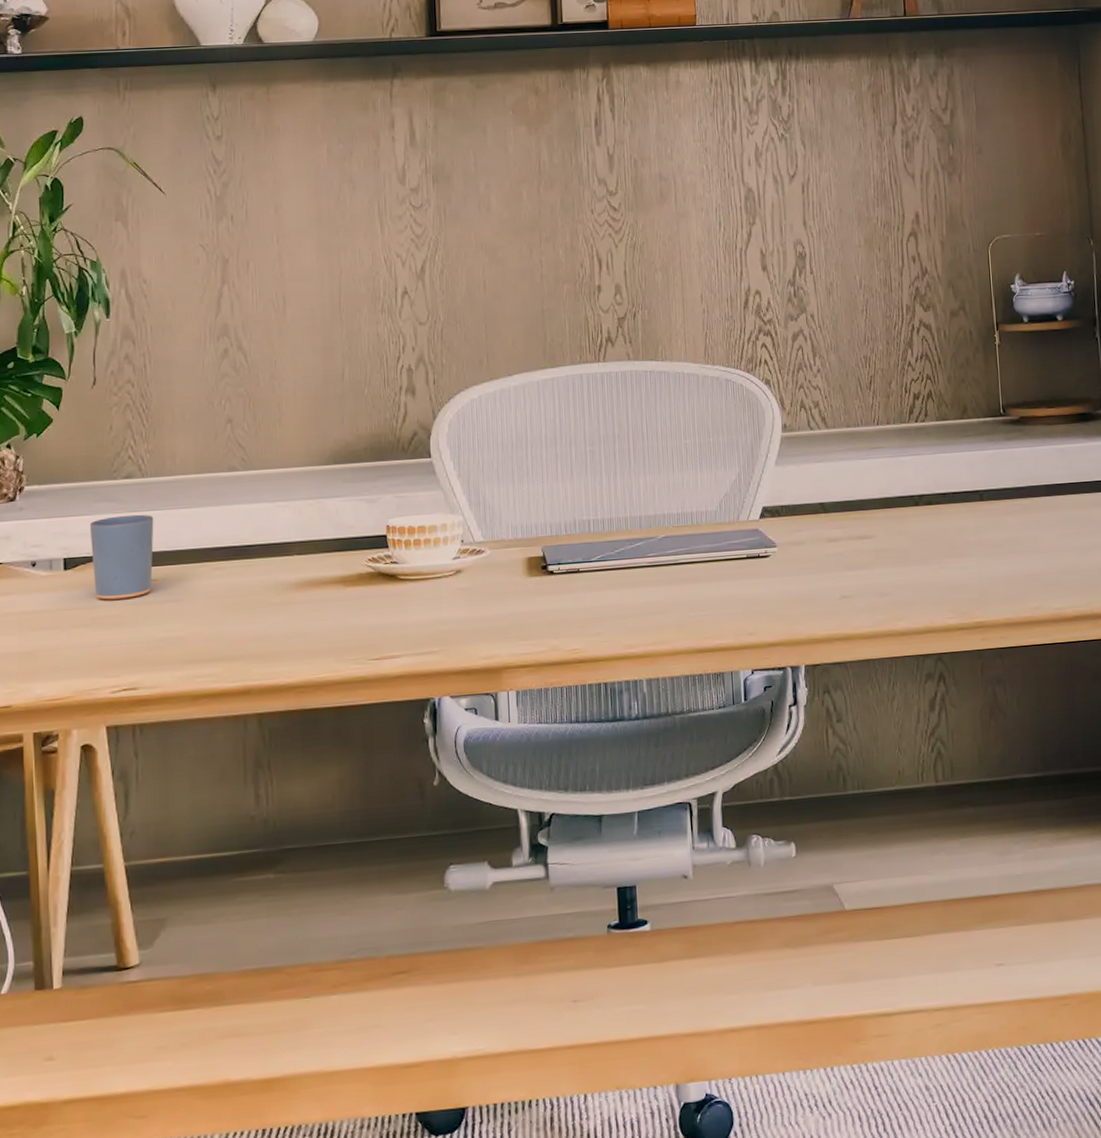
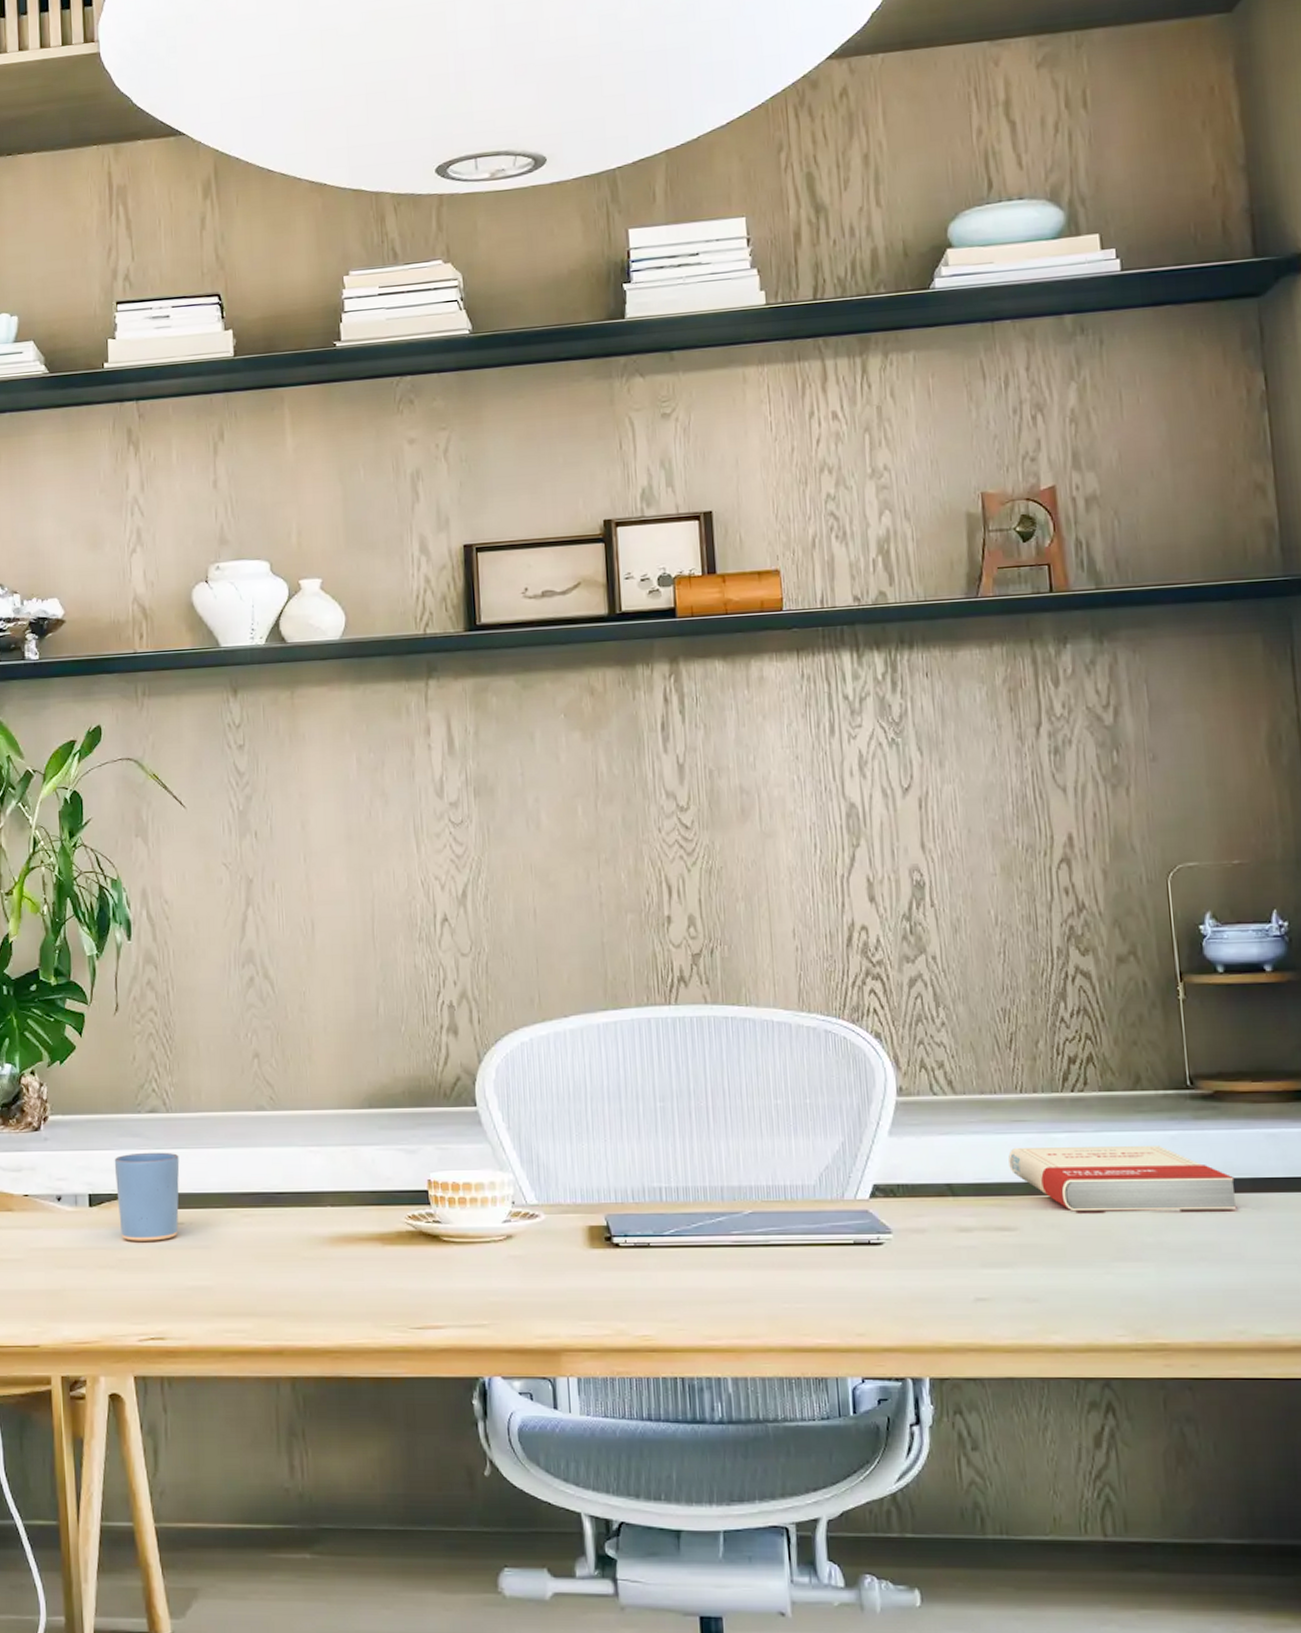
book: none [868,463,1036,520] -> present [1008,1146,1237,1212]

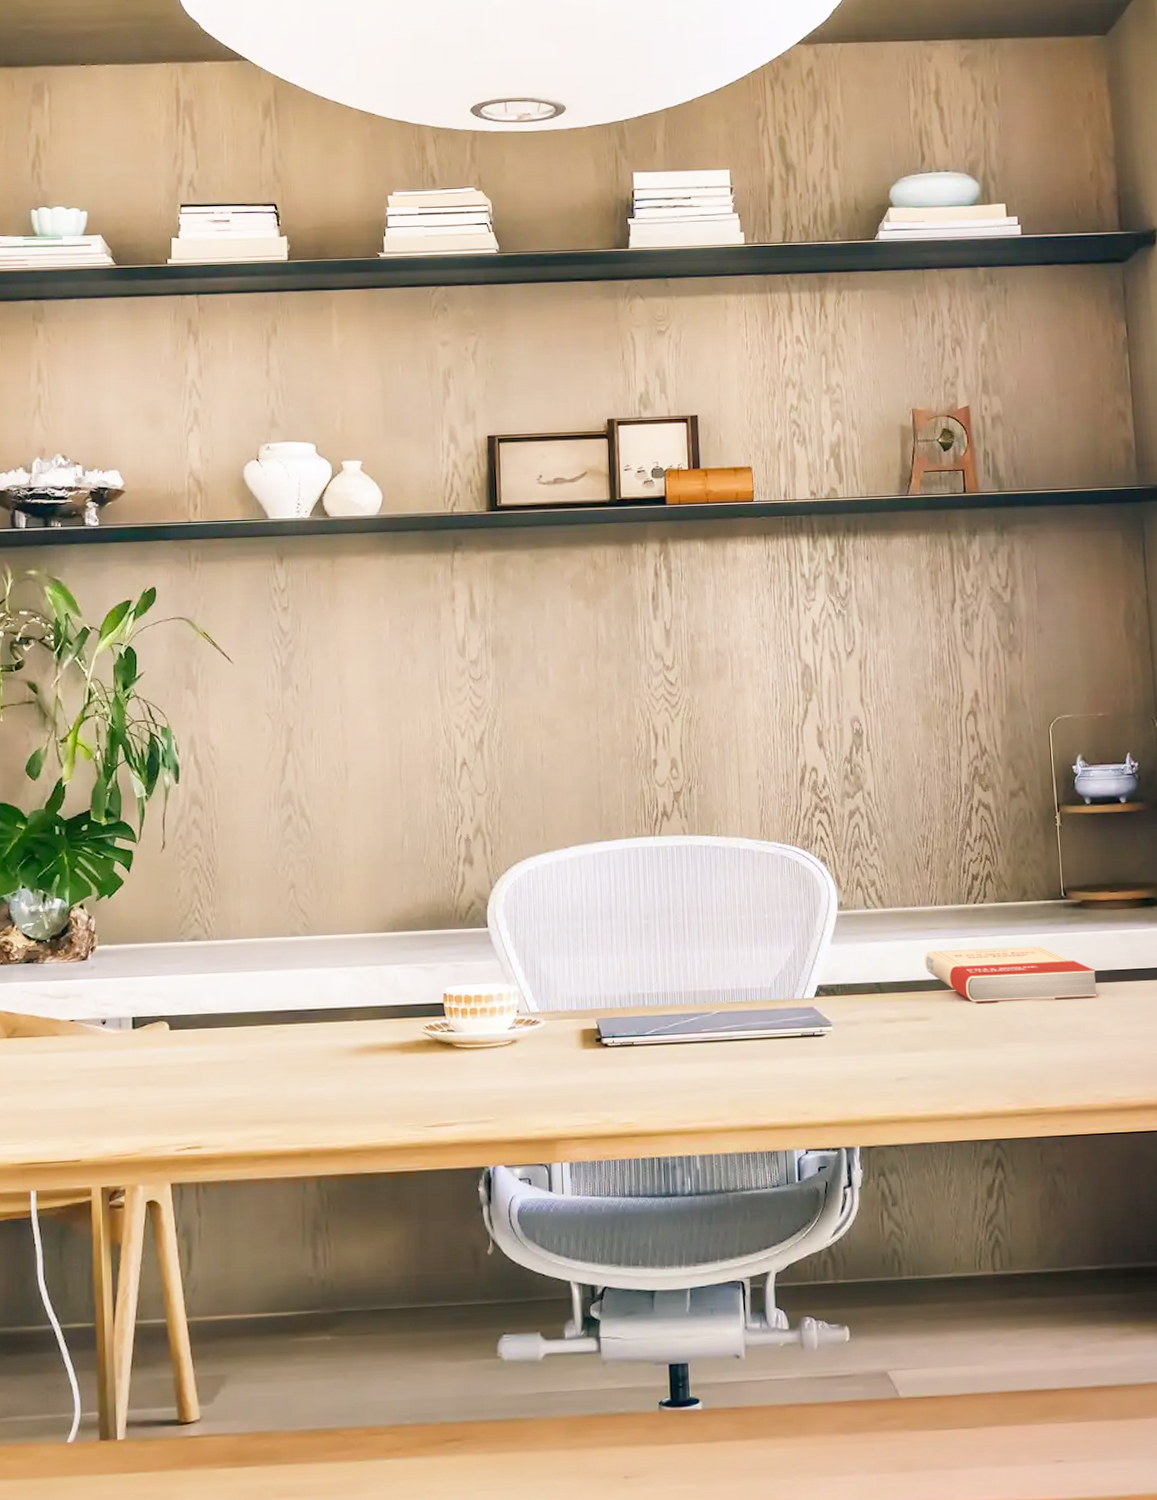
mug: present [114,1152,180,1241] -> none [157,976,219,1059]

